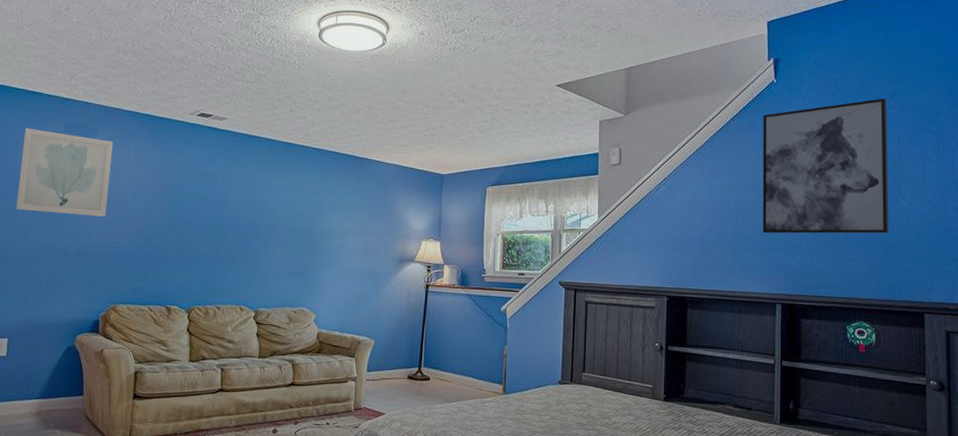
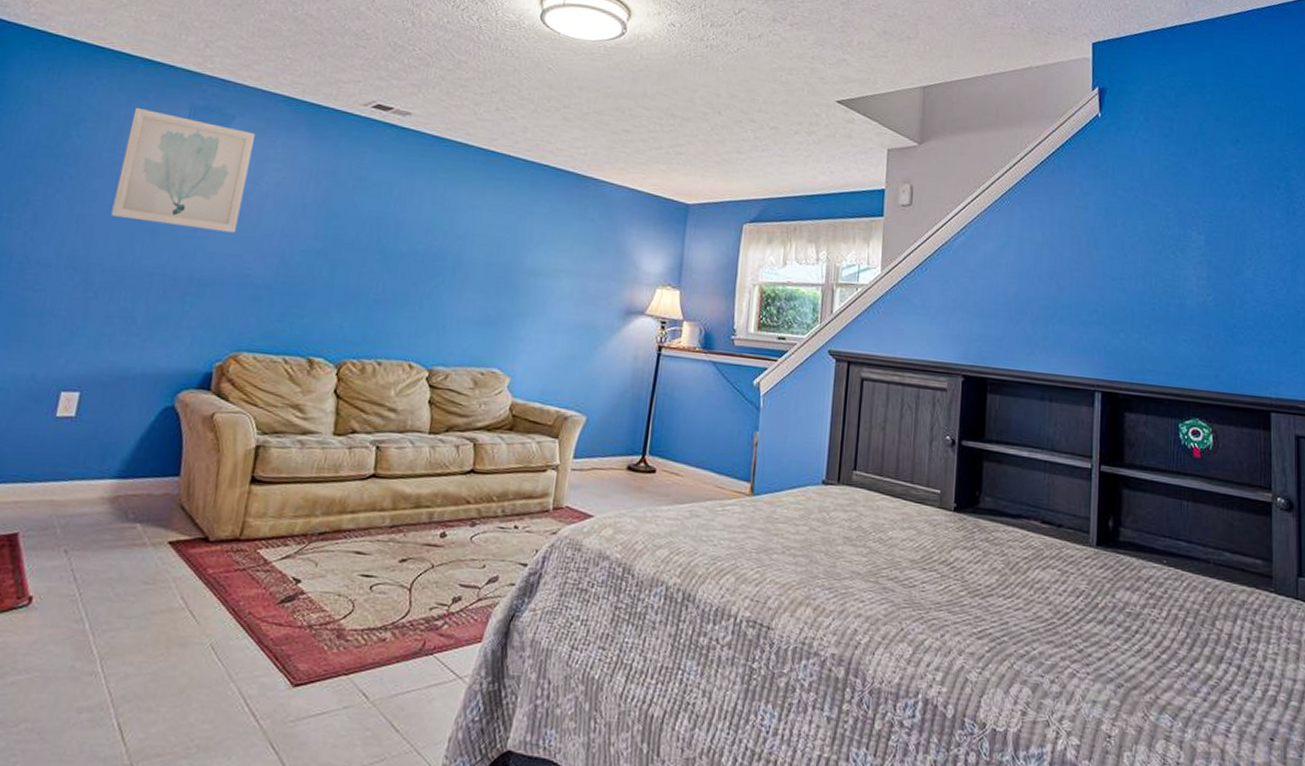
wall art: present [762,98,889,234] -> none [1080,144,1231,311]

